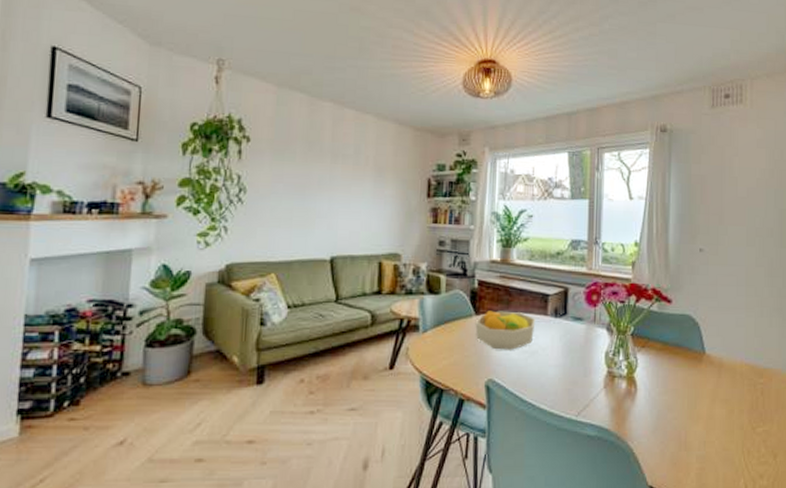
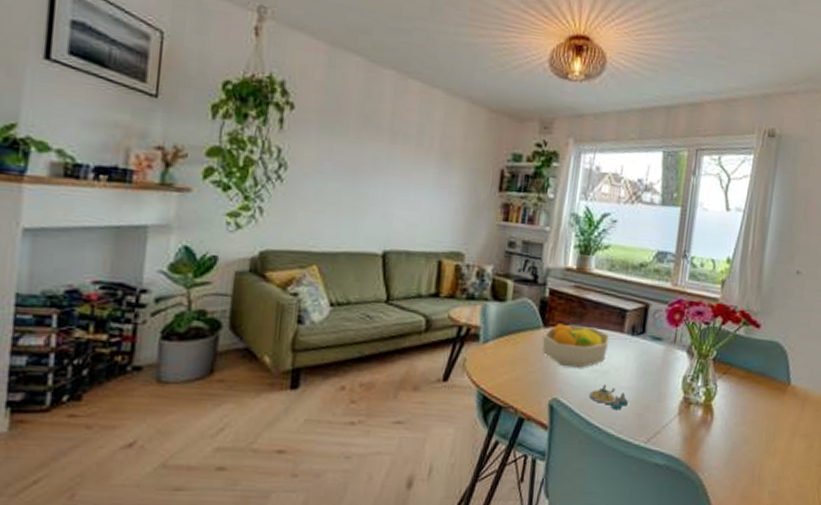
salt and pepper shaker set: none [521,364,557,387] -> present [589,384,628,410]

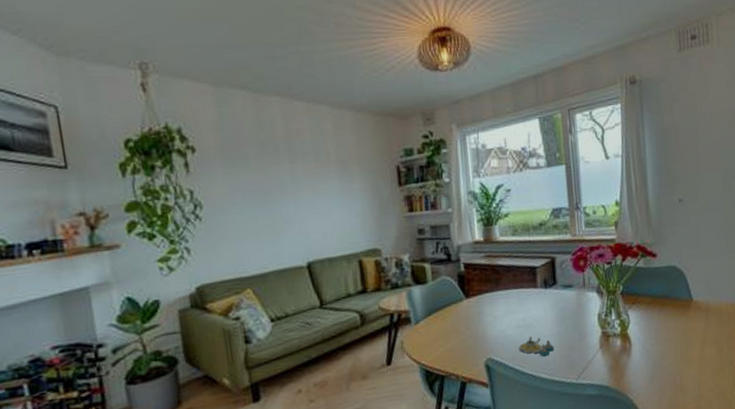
fruit bowl: present [542,323,610,368] -> none [466,289,527,329]

